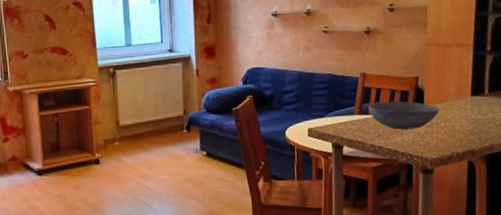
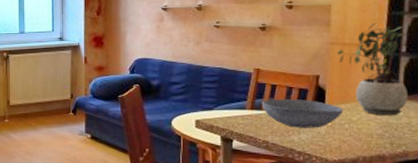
potted plant: none [433,23,493,113] -> present [337,22,408,116]

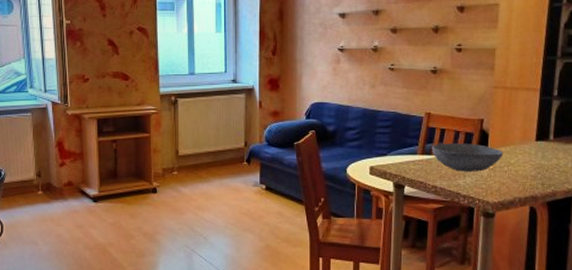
potted plant: present [337,22,408,116] -> none [500,67,558,158]

